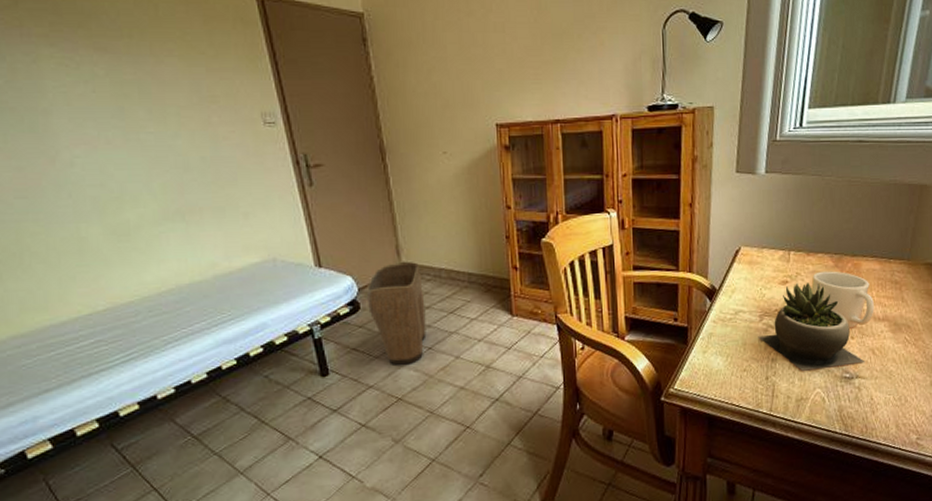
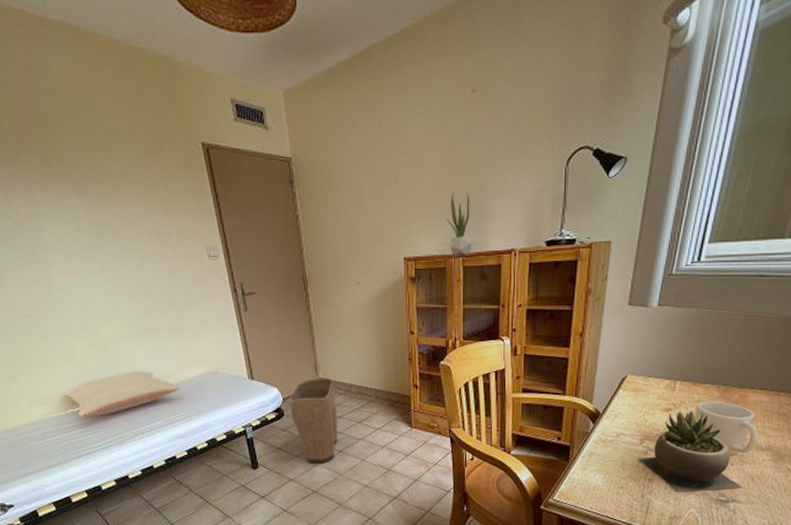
pillow: none [66,261,228,324] -> present [62,371,180,417]
potted plant: none [541,54,570,124] -> present [446,192,472,258]

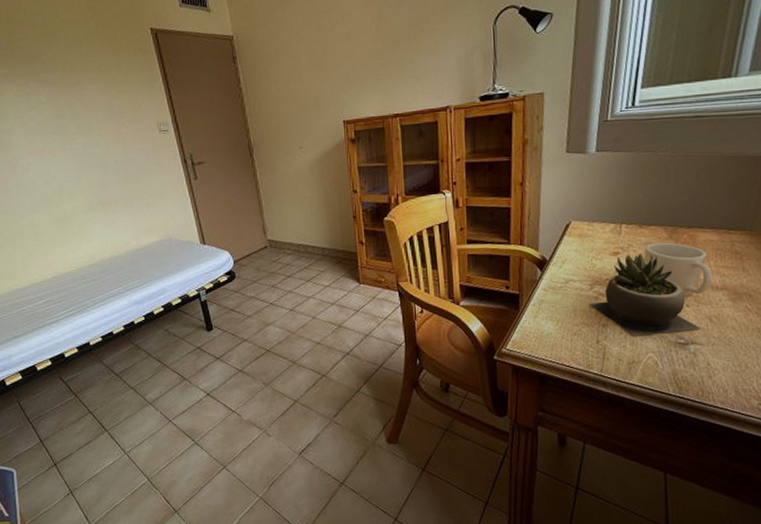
pillow: present [62,371,180,417] -> none [27,241,137,288]
laundry basket: present [289,378,338,464] -> none [240,239,289,323]
potted plant: present [446,192,472,258] -> none [381,56,408,118]

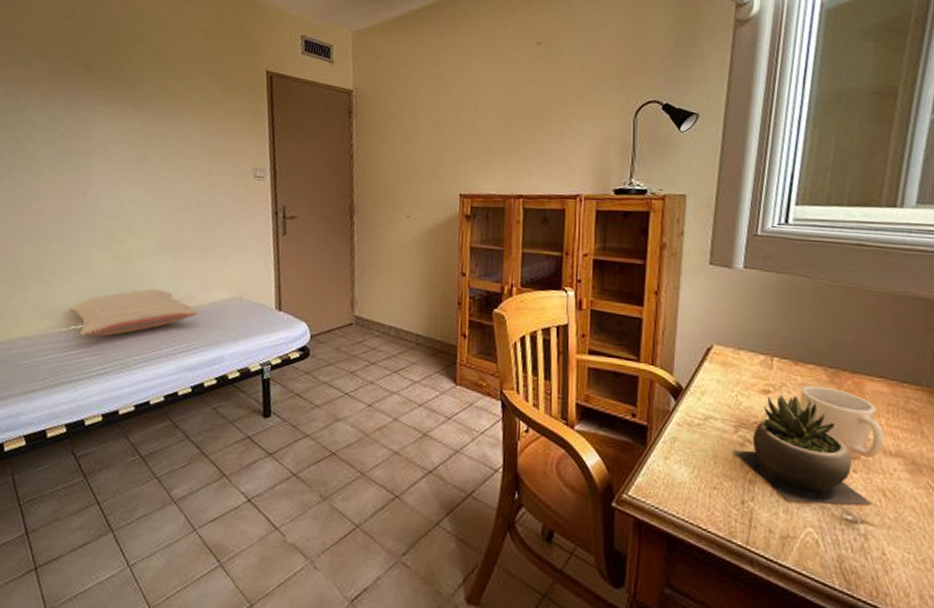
pillow: none [27,241,137,288] -> present [68,289,199,337]

